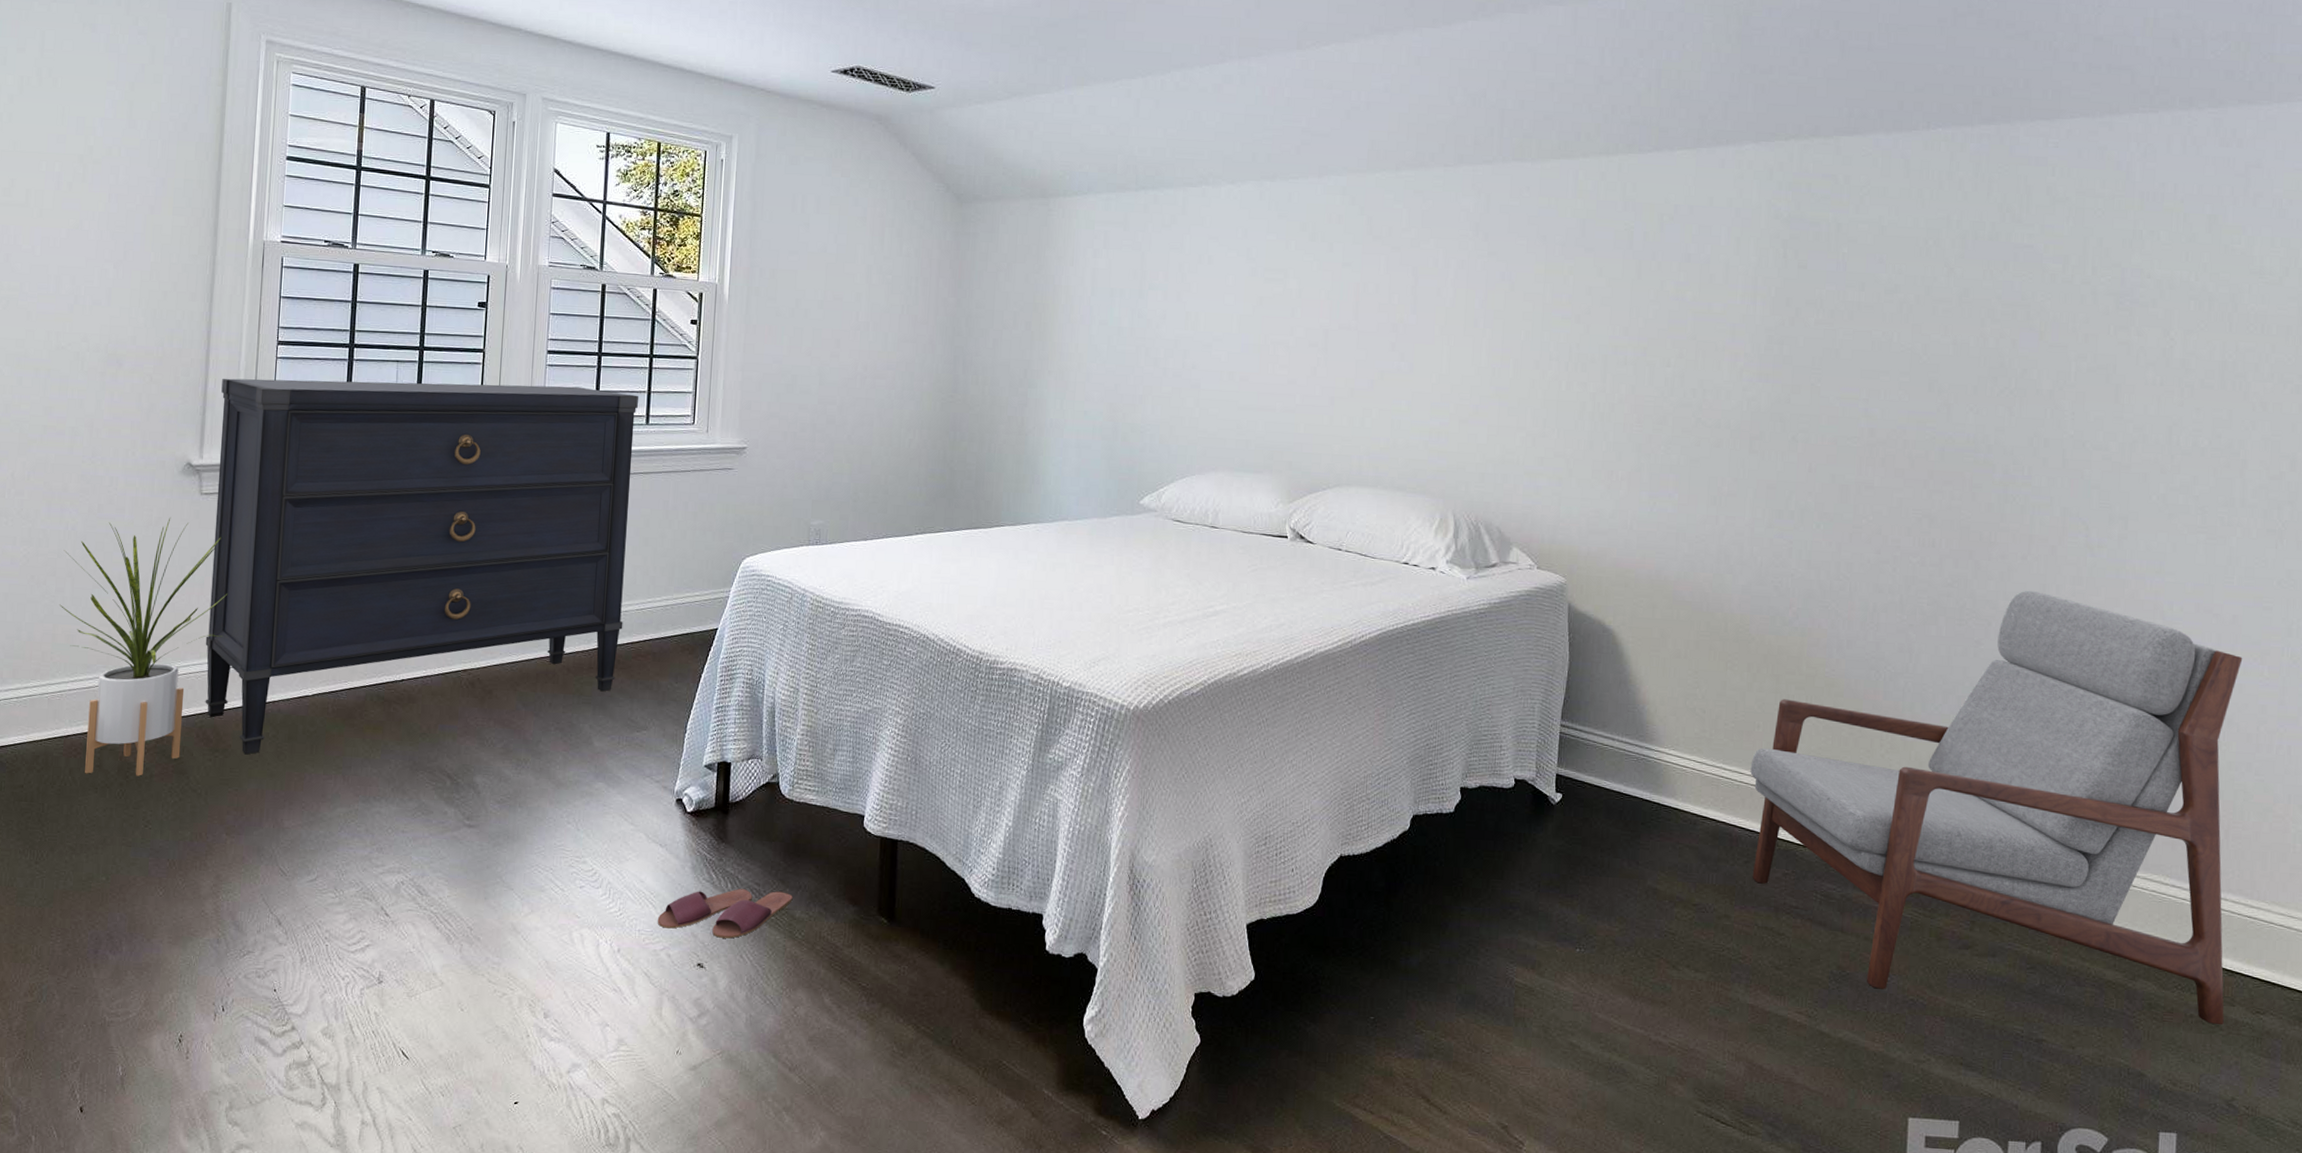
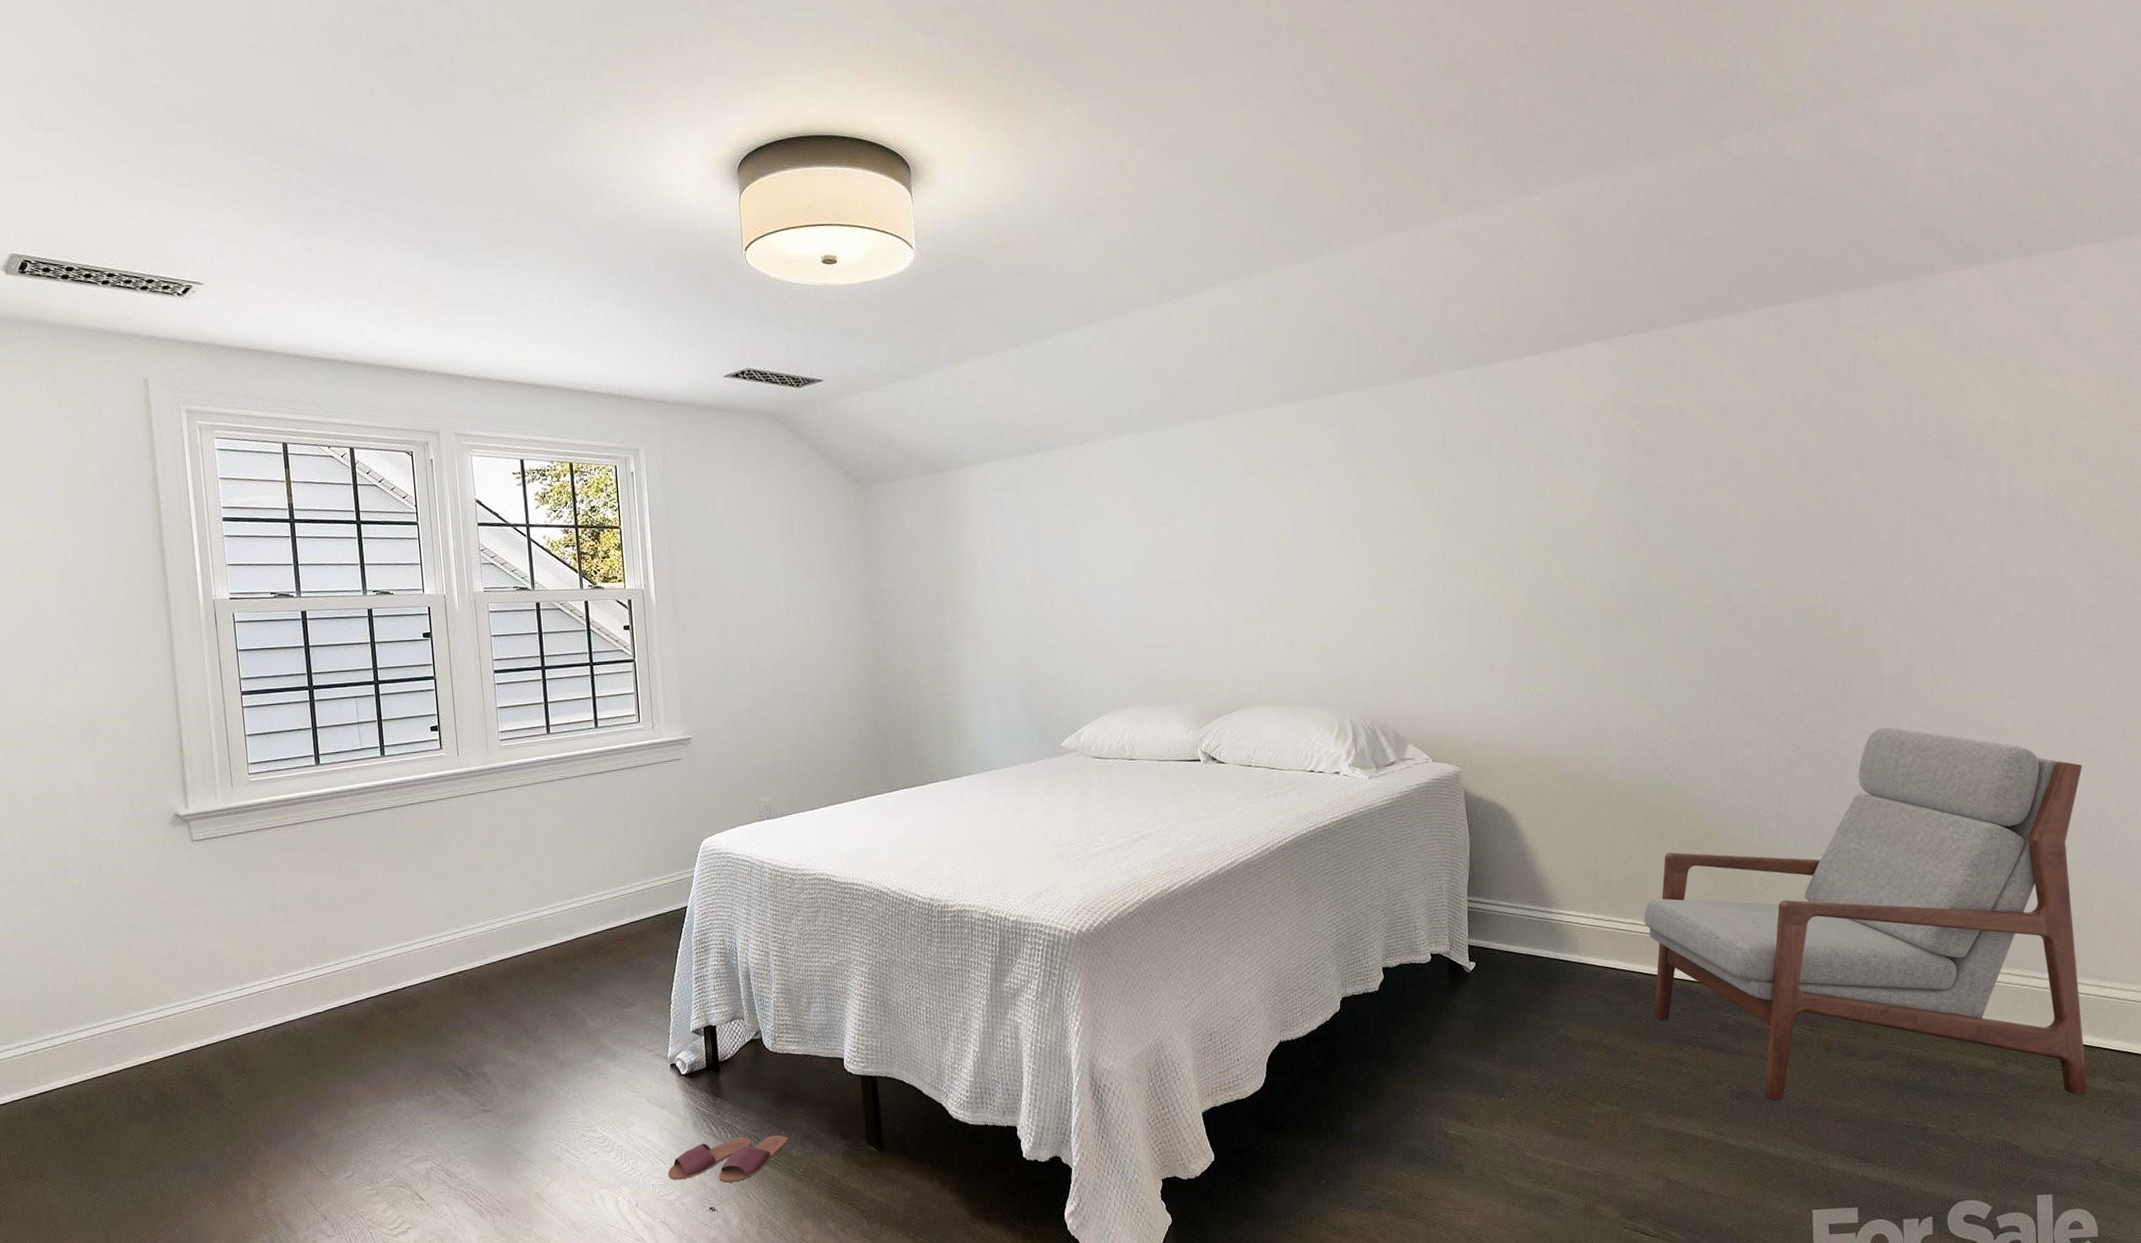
house plant: present [59,517,228,776] -> none [73,866,232,1107]
dresser: present [205,378,638,755] -> none [195,700,600,1072]

